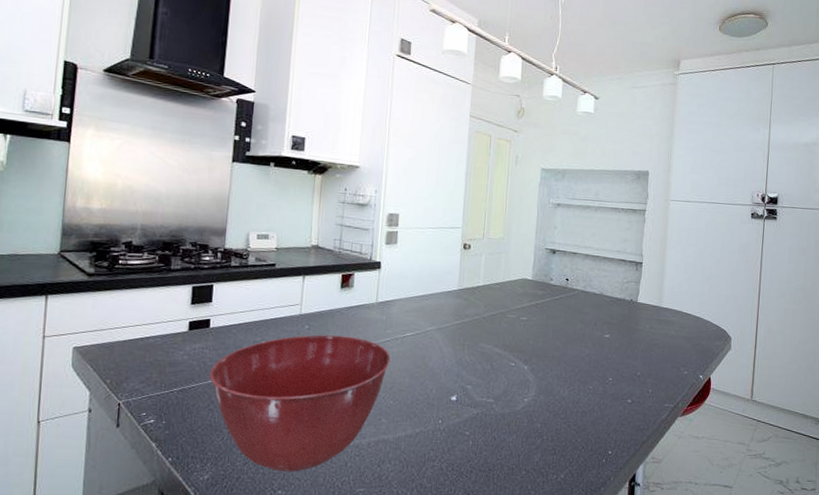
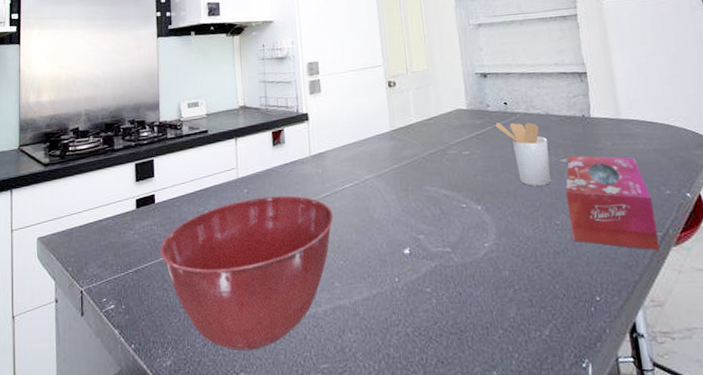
utensil holder: none [554,295,597,355] -> present [495,122,551,186]
tissue box: none [600,333,672,419] -> present [565,155,660,251]

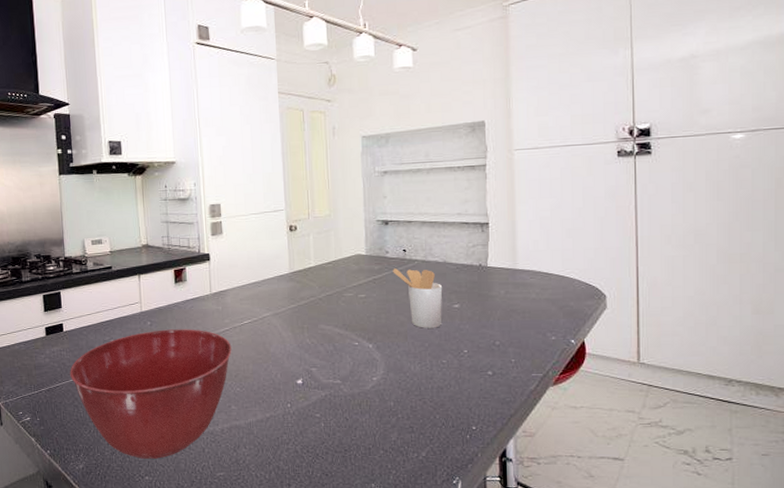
tissue box: present [565,155,660,251] -> none [454,302,537,390]

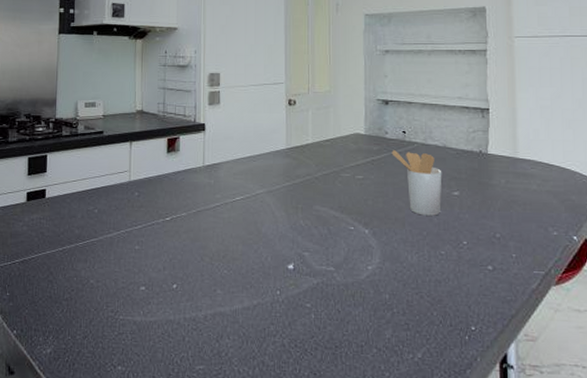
mixing bowl: present [70,329,232,459] -> none [47,201,222,346]

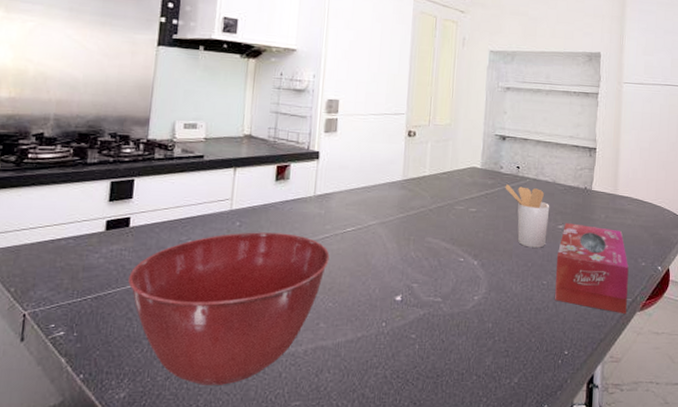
mixing bowl: none [47,201,222,346] -> present [128,232,330,385]
tissue box: none [454,189,539,289] -> present [555,223,629,315]

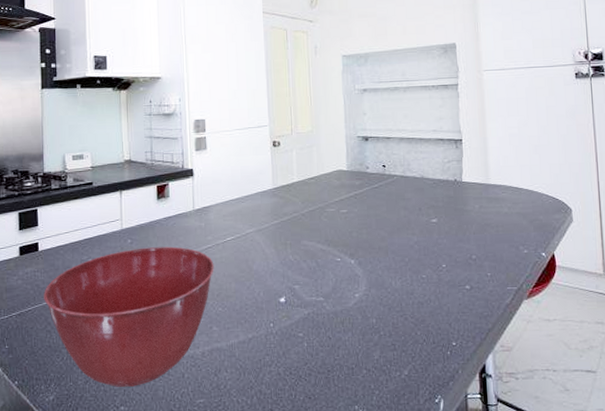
utensil holder: present [505,184,550,248] -> none [373,184,421,243]
tissue box: present [555,223,629,315] -> none [433,216,513,303]

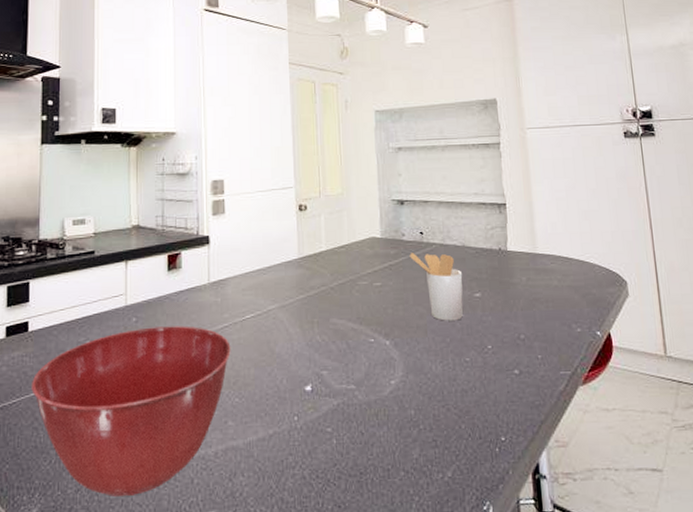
utensil holder: none [373,184,421,243] -> present [410,253,463,321]

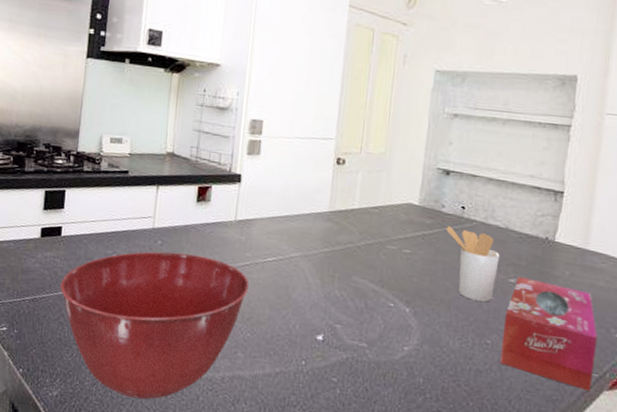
tissue box: none [477,290,567,390] -> present [500,277,598,392]

